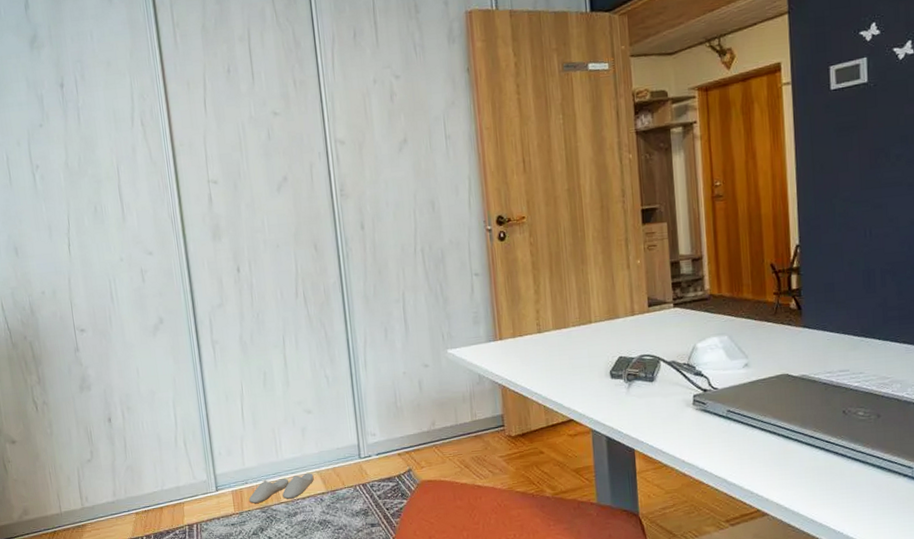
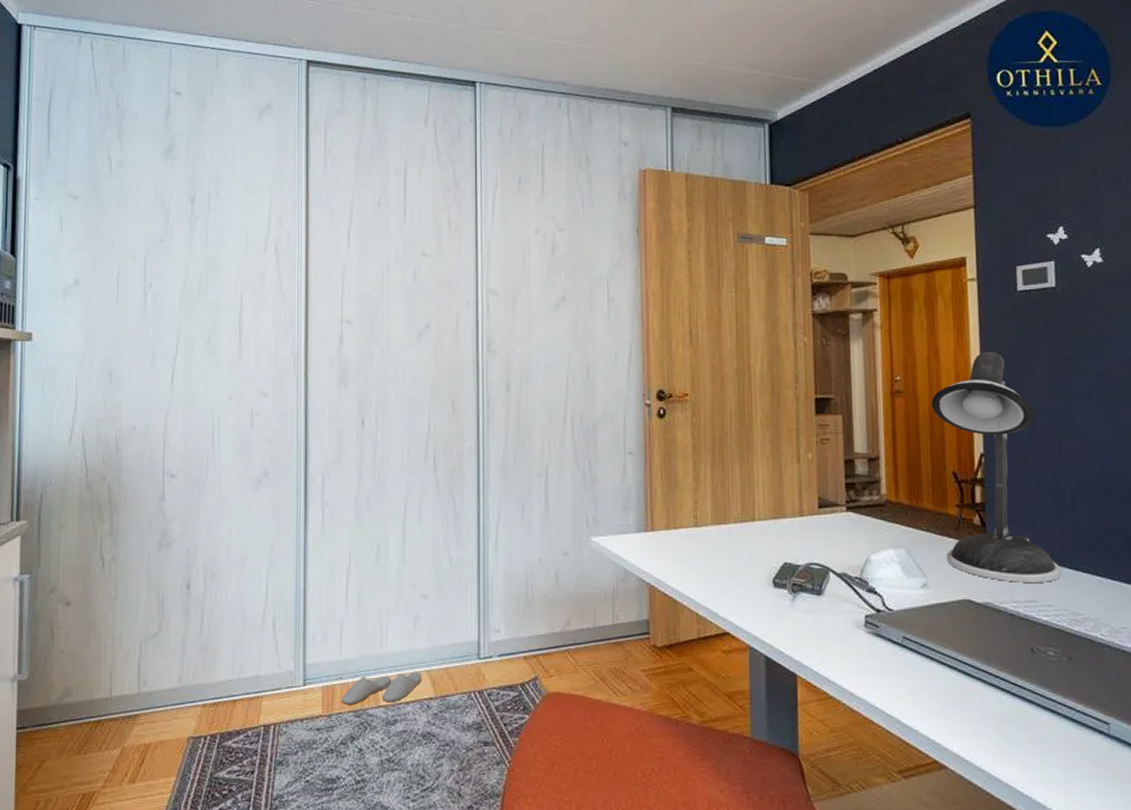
desk lamp: none [749,150,871,356] -> present [931,351,1062,582]

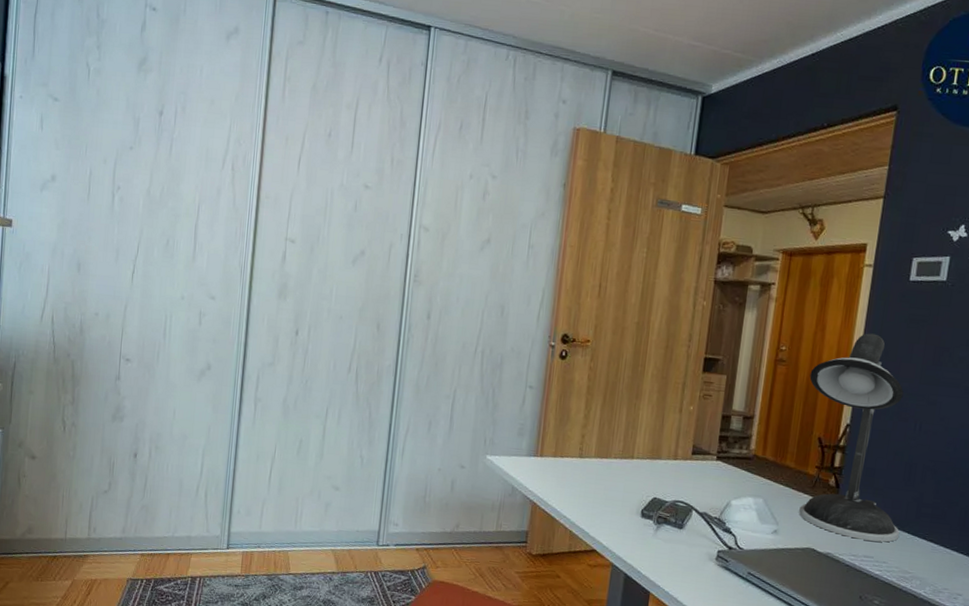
slippers: present [341,672,422,704] -> none [257,548,328,572]

